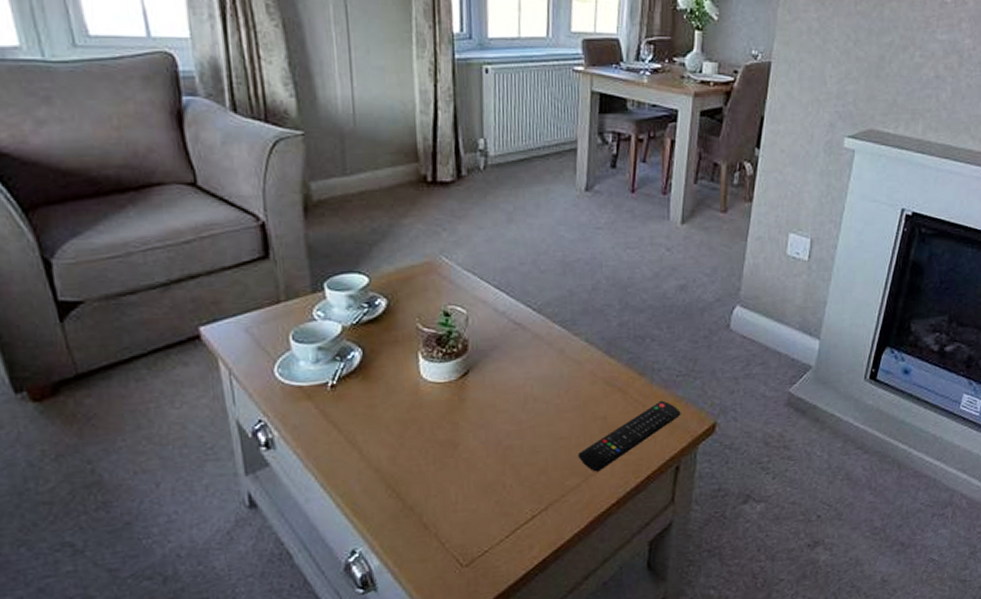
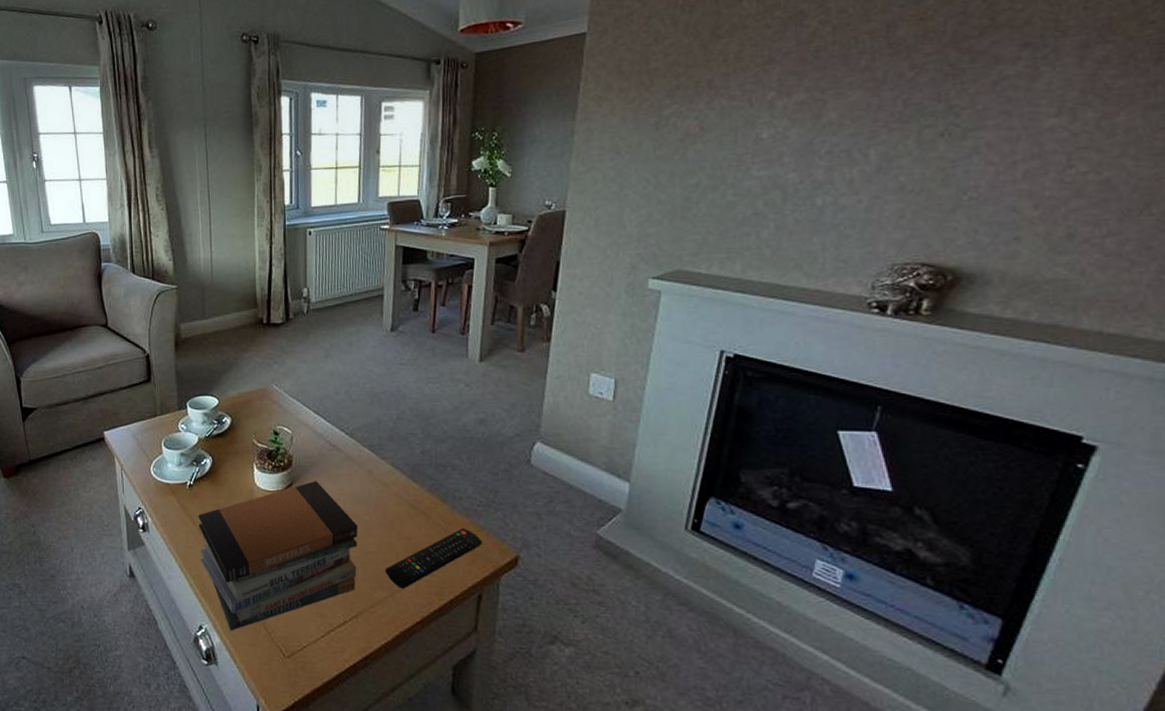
book stack: none [345,366,548,550] -> present [198,481,358,631]

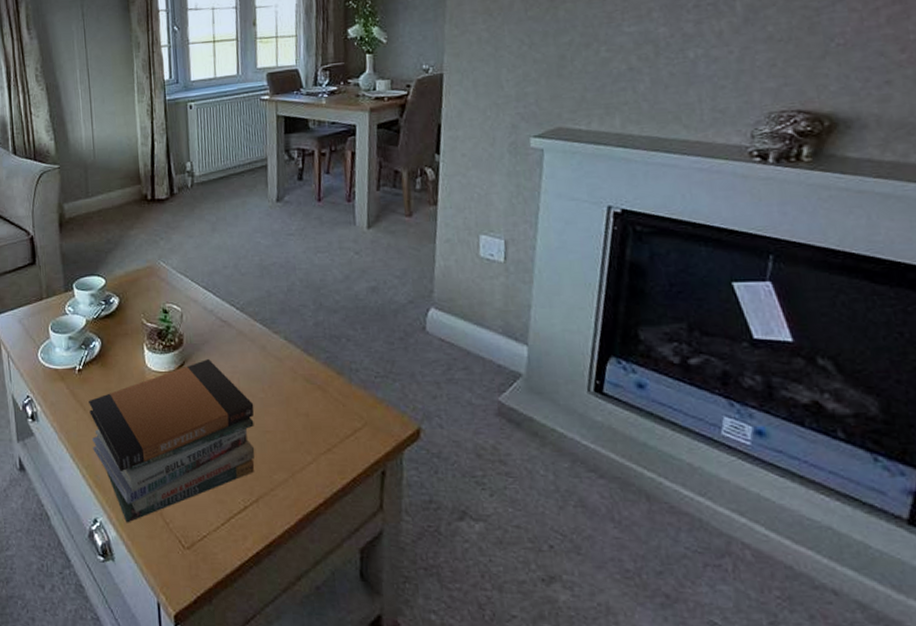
remote control: present [385,528,483,589] -> none [284,401,383,469]

